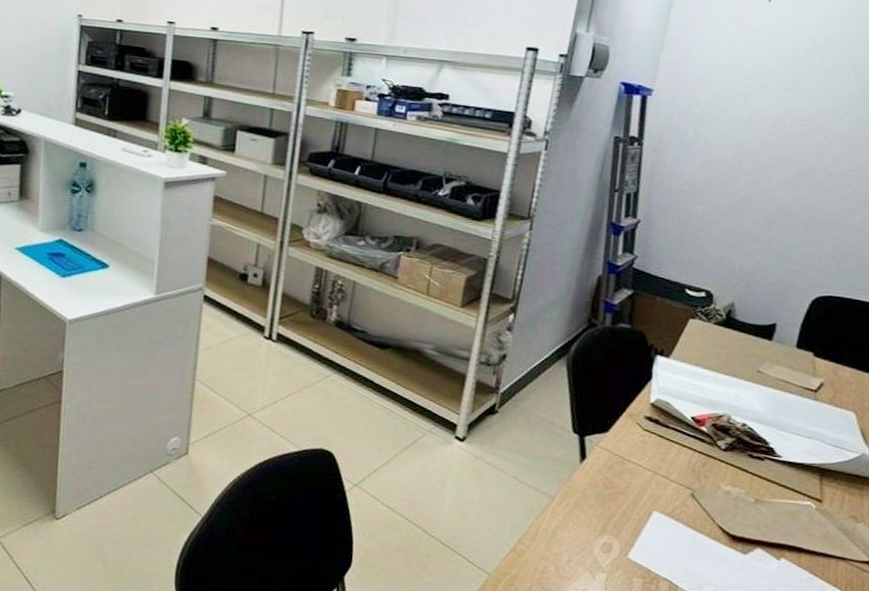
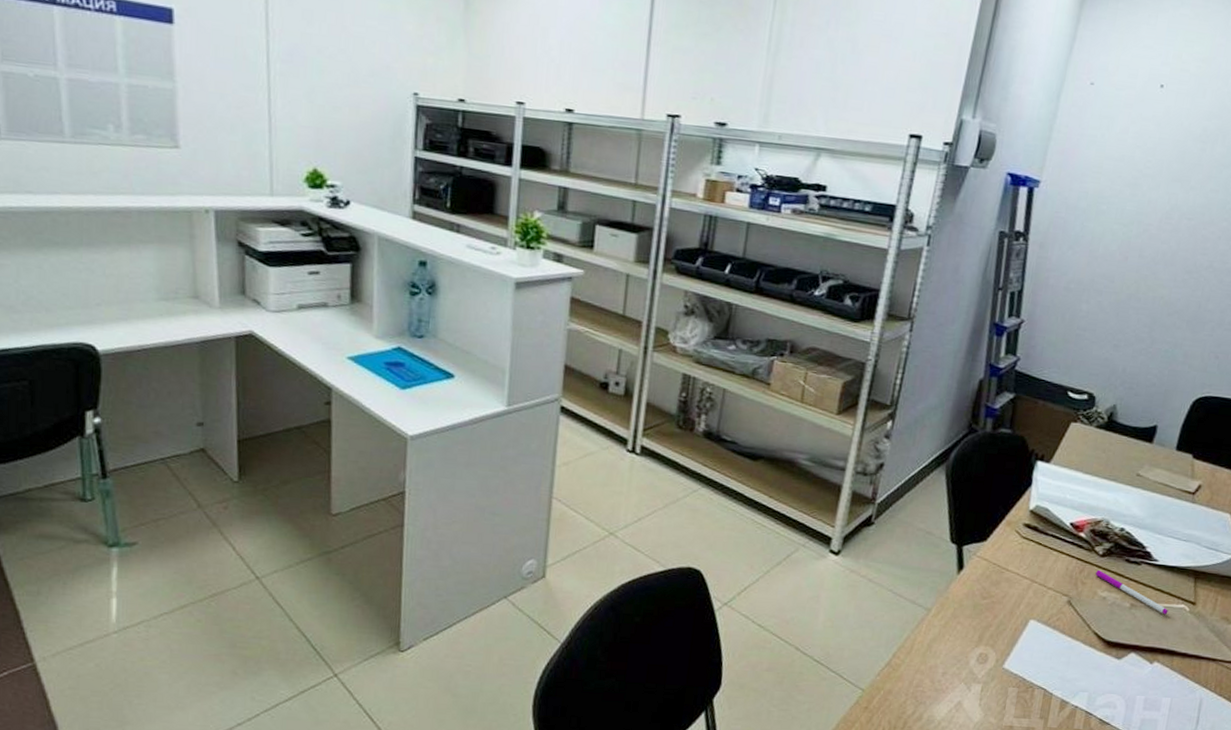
pen: none [718,463,794,511] -> present [1095,569,1169,615]

